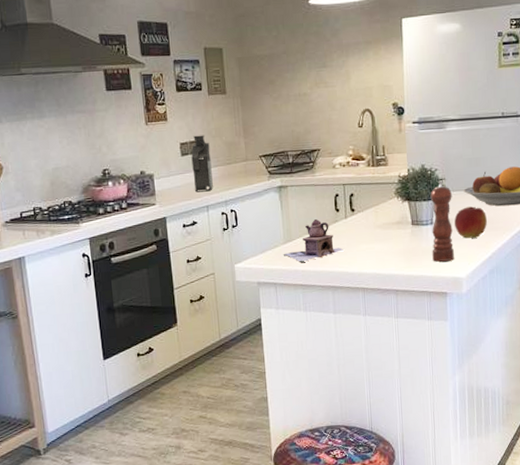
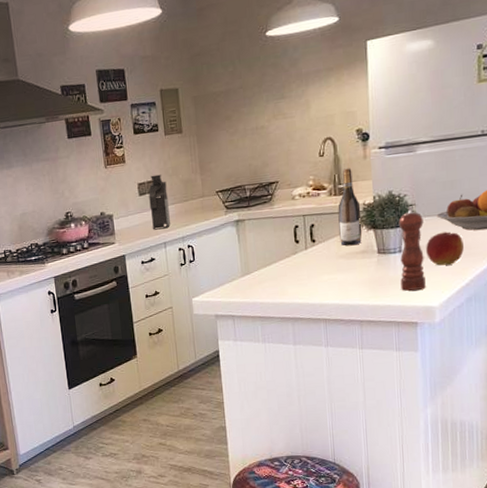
teapot: present [283,219,345,263] -> none [240,252,305,296]
wine bottle: none [375,140,398,216] -> present [338,168,363,246]

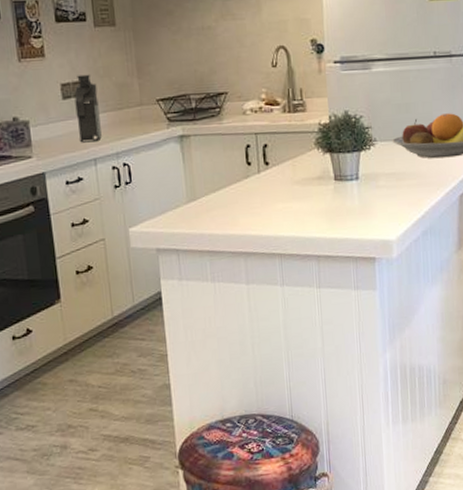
wine bottle: present [338,168,363,246] -> none [292,82,318,170]
pepper mill: present [398,206,426,291] -> none [355,129,383,223]
apple: present [426,231,464,266] -> none [382,158,419,196]

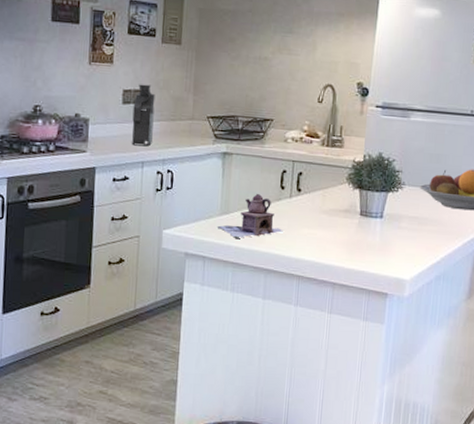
teapot: none [186,174,258,226] -> present [217,194,284,239]

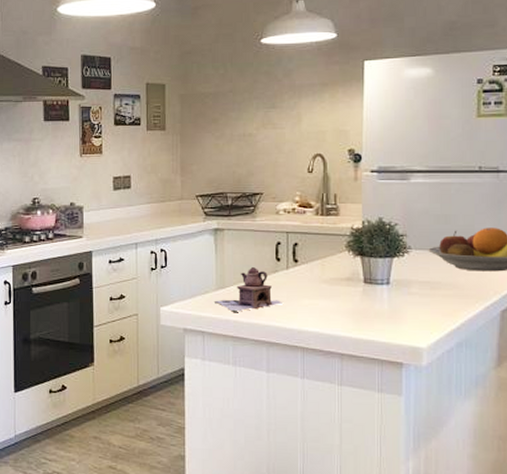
coffee maker: present [132,84,155,146] -> none [124,170,144,228]

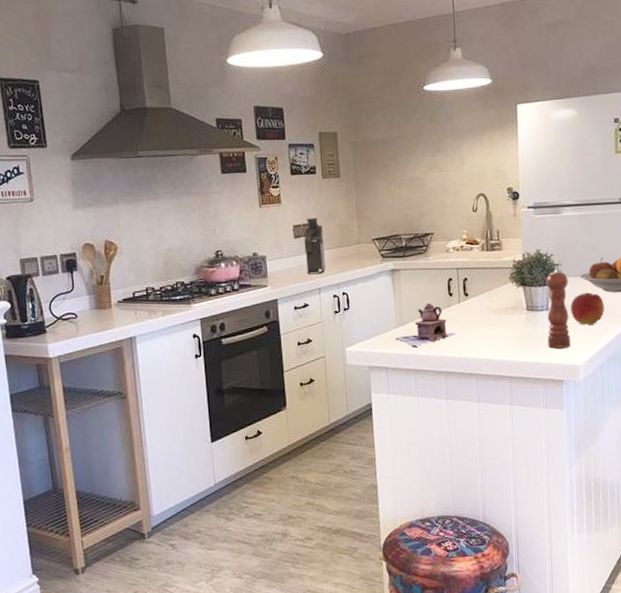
coffee maker: none [124,170,144,228] -> present [304,217,325,275]
pepper mill: none [387,236,414,327] -> present [545,266,571,349]
apple: none [416,268,456,304] -> present [571,292,604,325]

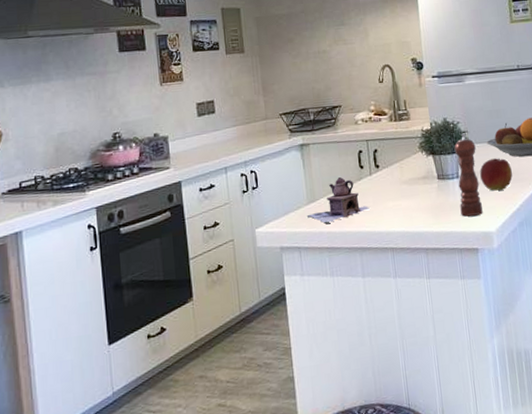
coffee maker: present [304,217,325,275] -> none [208,94,232,153]

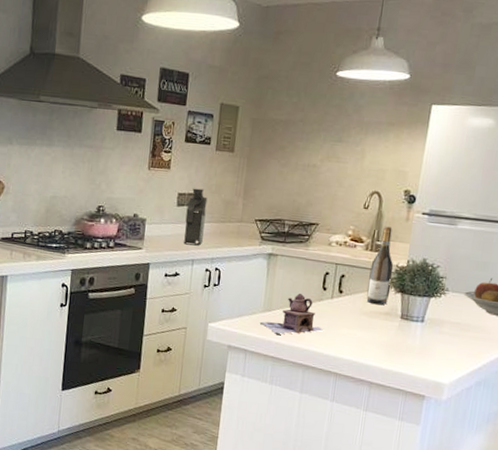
coffee maker: none [208,94,232,153] -> present [184,188,208,245]
wine bottle: none [398,95,423,171] -> present [366,226,394,305]
pepper mill: present [454,133,483,217] -> none [416,278,451,364]
apple: present [480,158,513,191] -> none [447,311,485,345]

